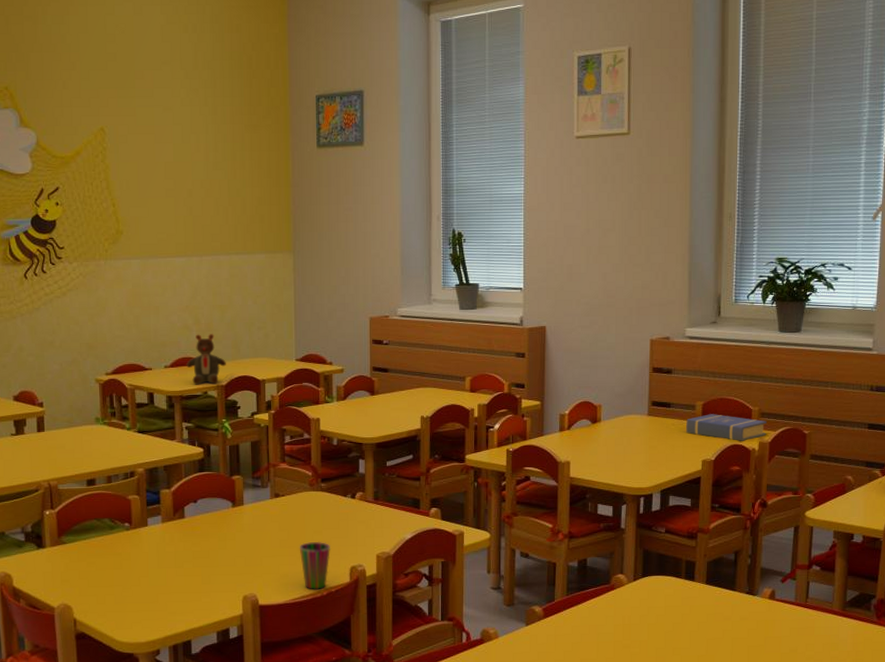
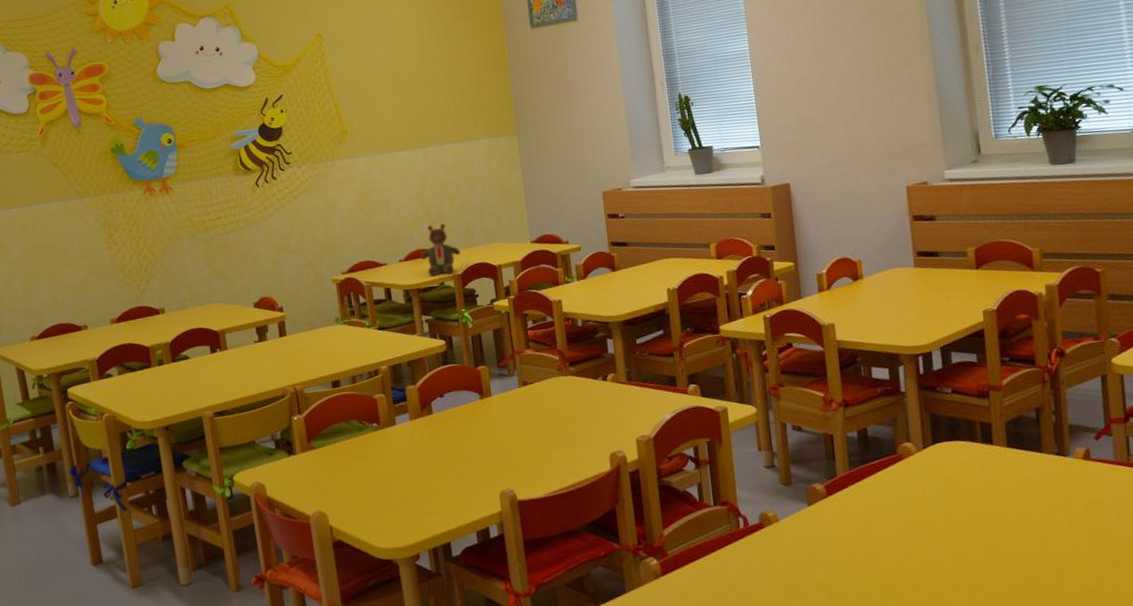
cup: present [299,541,331,590] -> none [553,428,588,481]
book: present [686,414,767,441] -> none [958,259,1053,287]

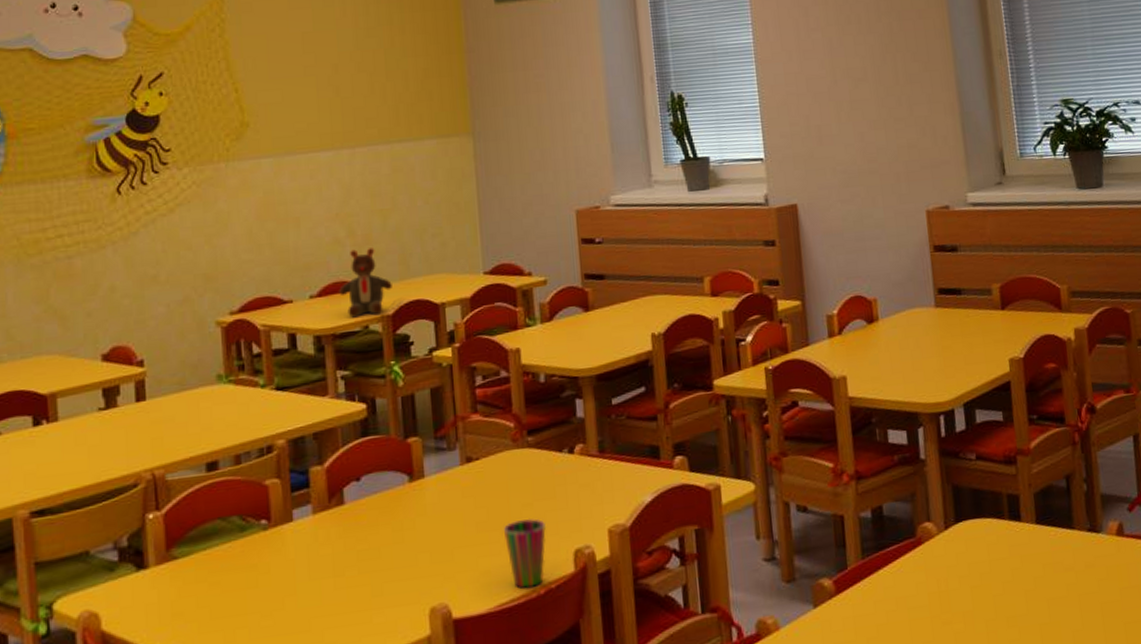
cup: none [553,428,588,481] -> present [503,518,547,589]

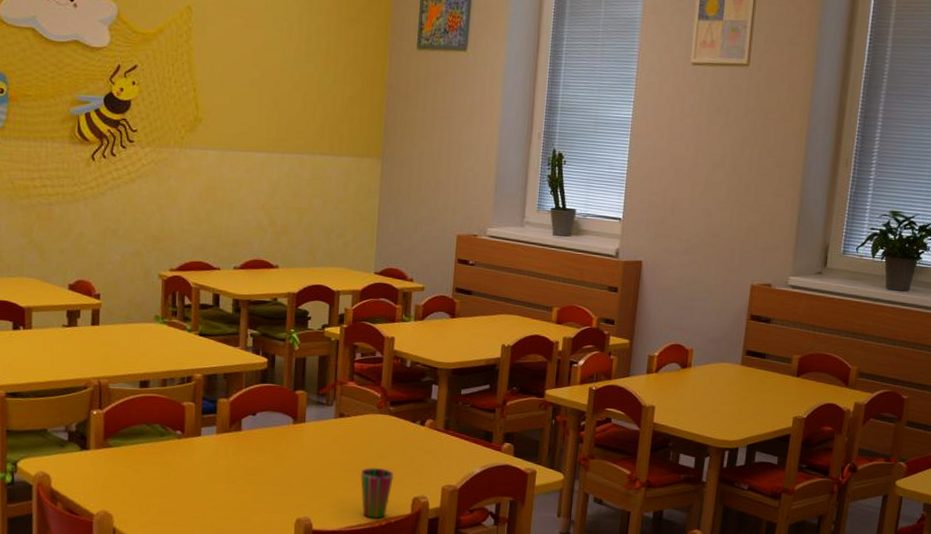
teddy bear: present [339,248,392,318] -> none [257,236,300,291]

